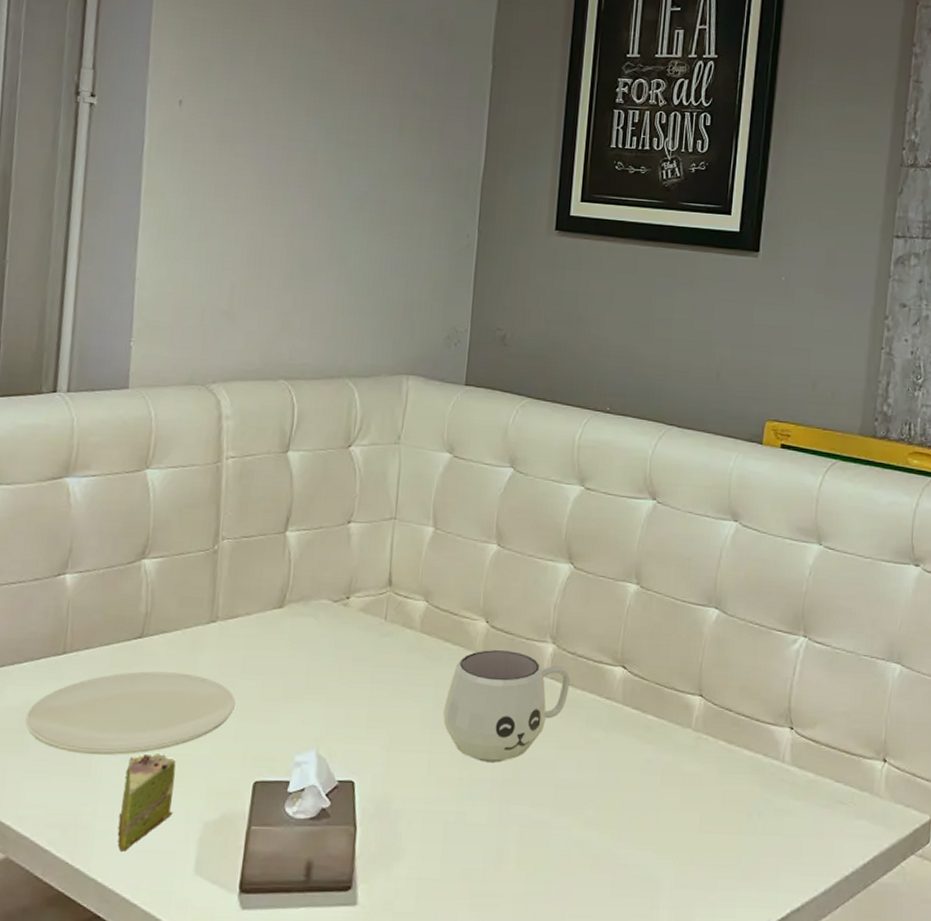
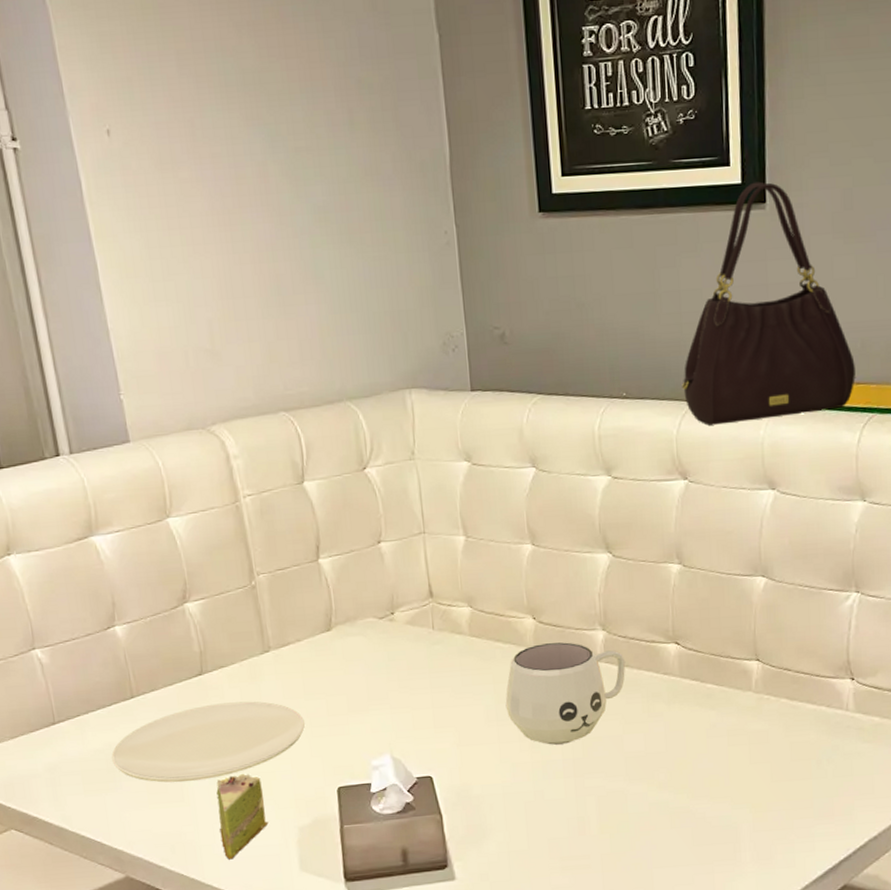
handbag: none [662,232,824,451] -> present [682,181,855,425]

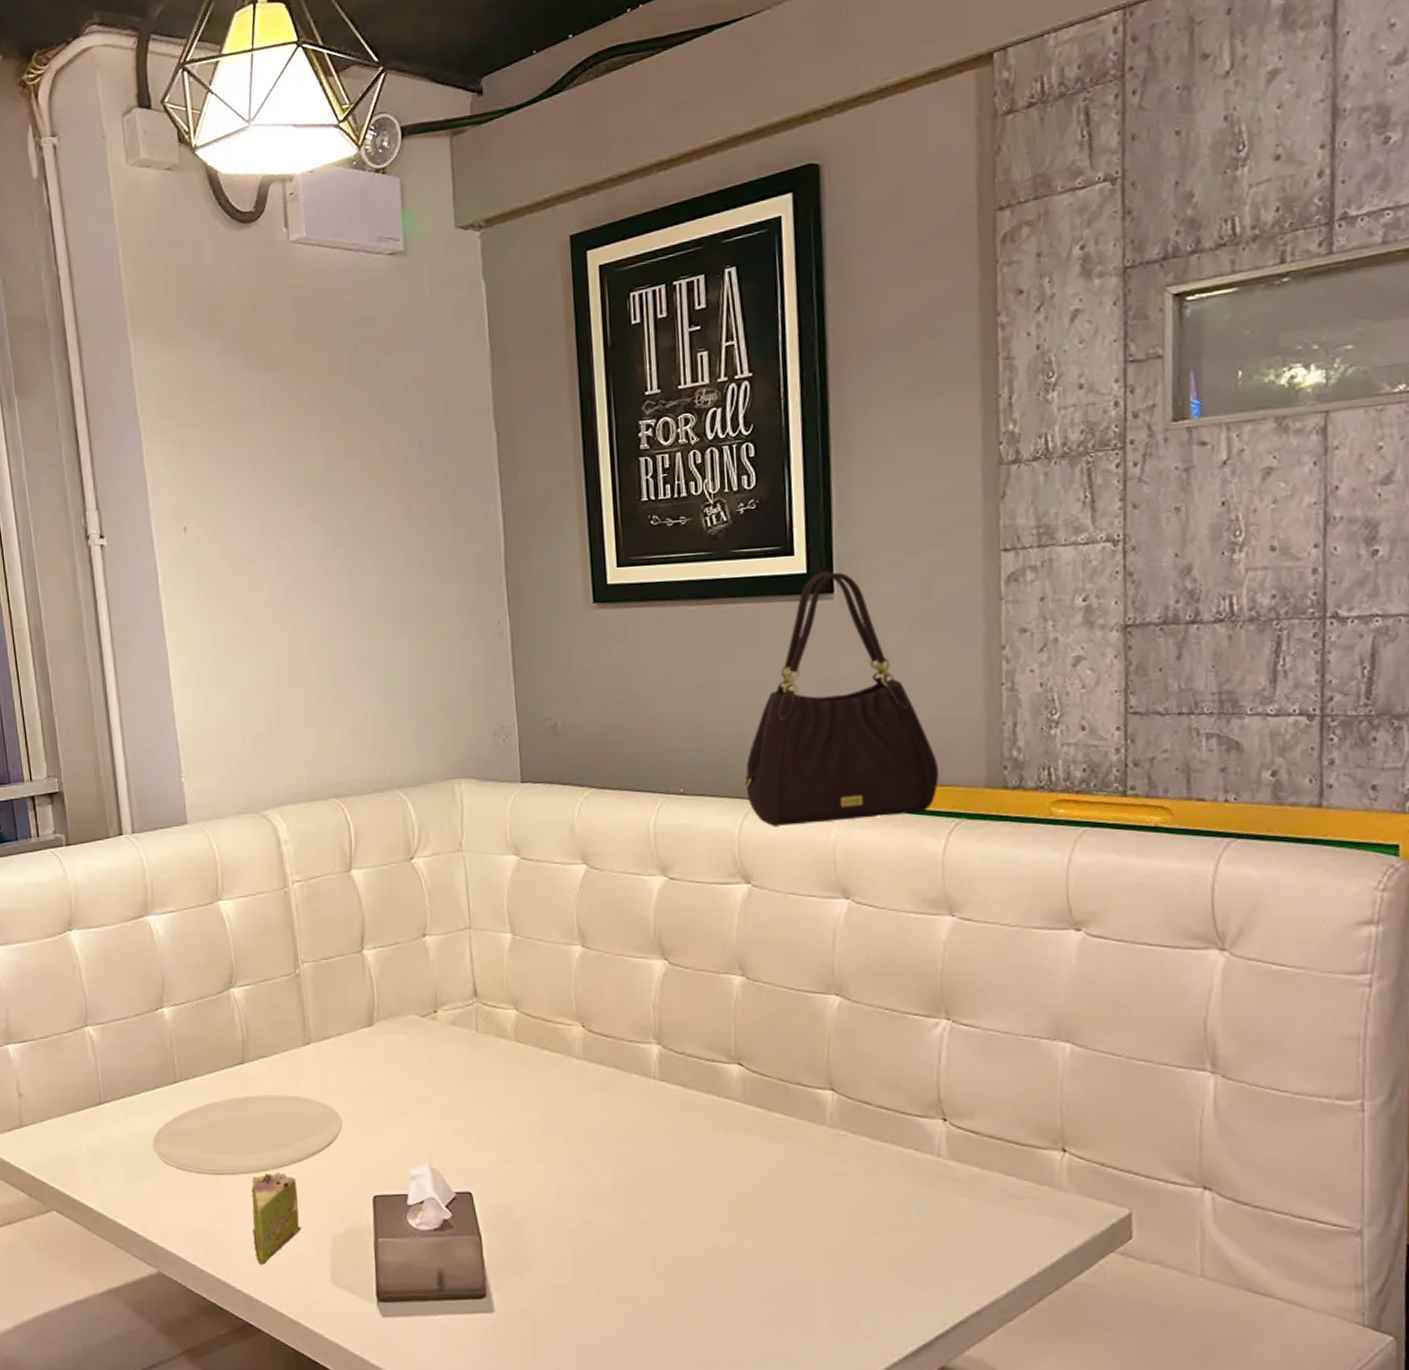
mug: present [505,642,626,745] -> none [551,1055,683,1169]

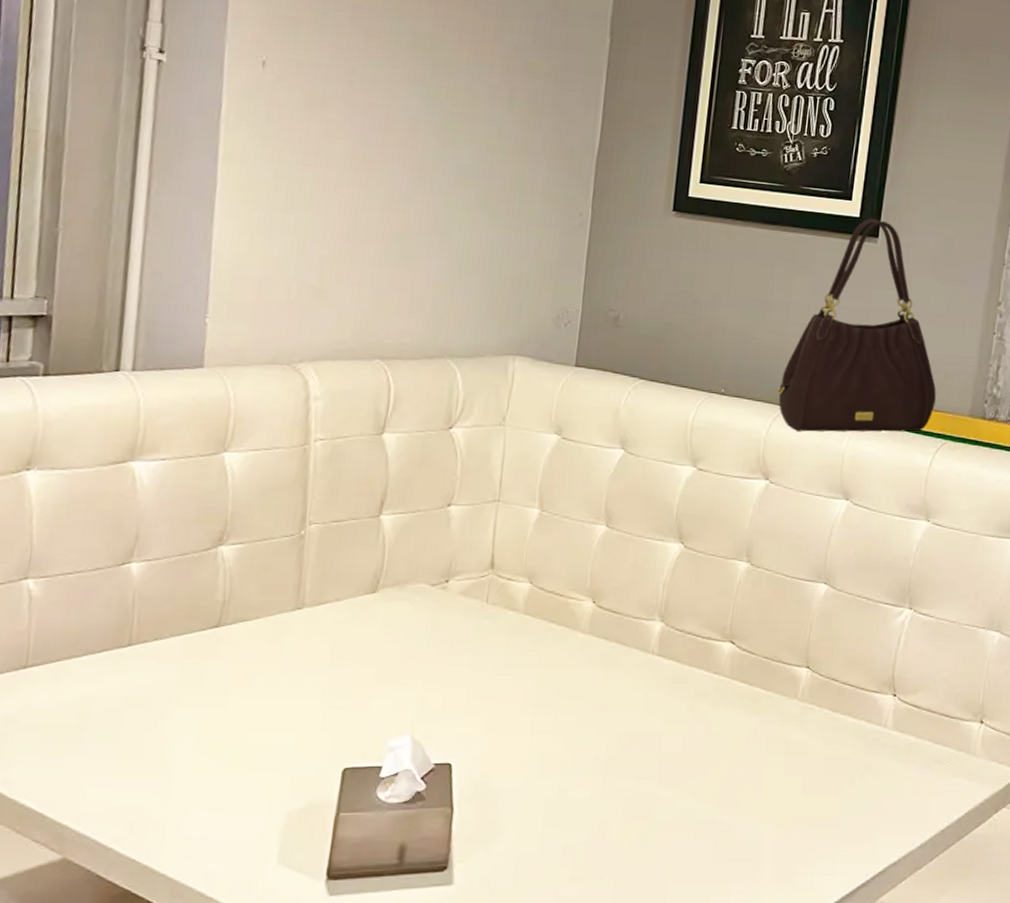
plate: present [152,1095,342,1176] -> none [85,661,323,749]
cake slice: present [251,1171,302,1265] -> none [191,743,257,845]

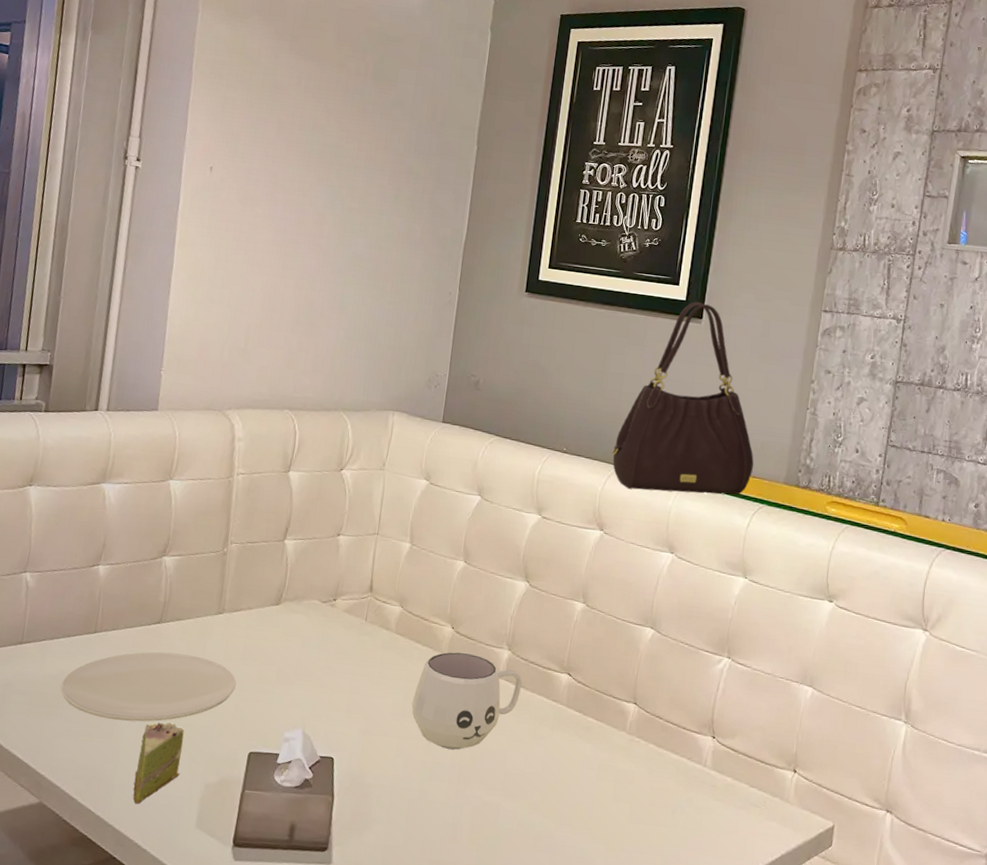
plate: none [85,661,323,749] -> present [60,652,236,722]
cake slice: none [191,743,257,845] -> present [133,722,185,804]
mug: none [546,629,679,739] -> present [411,652,523,750]

